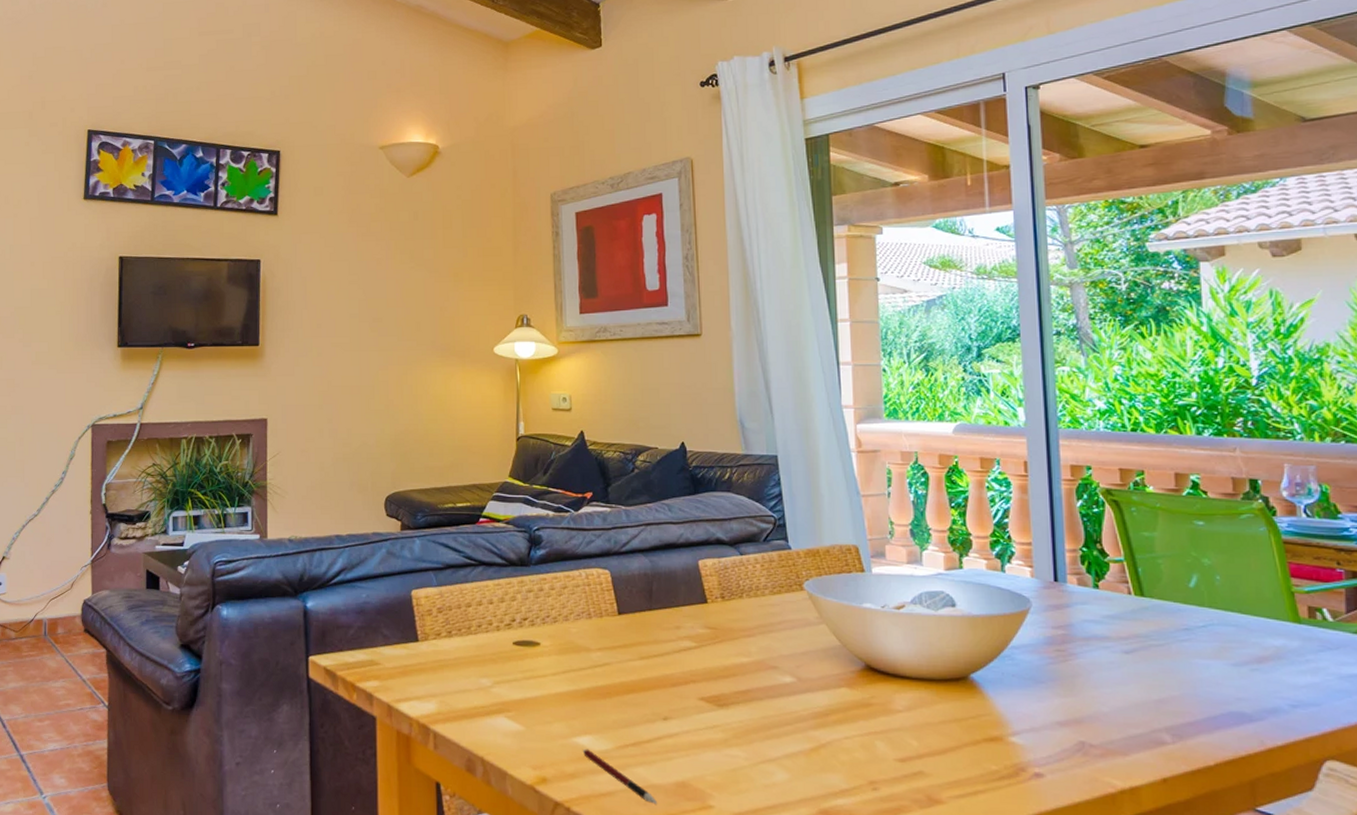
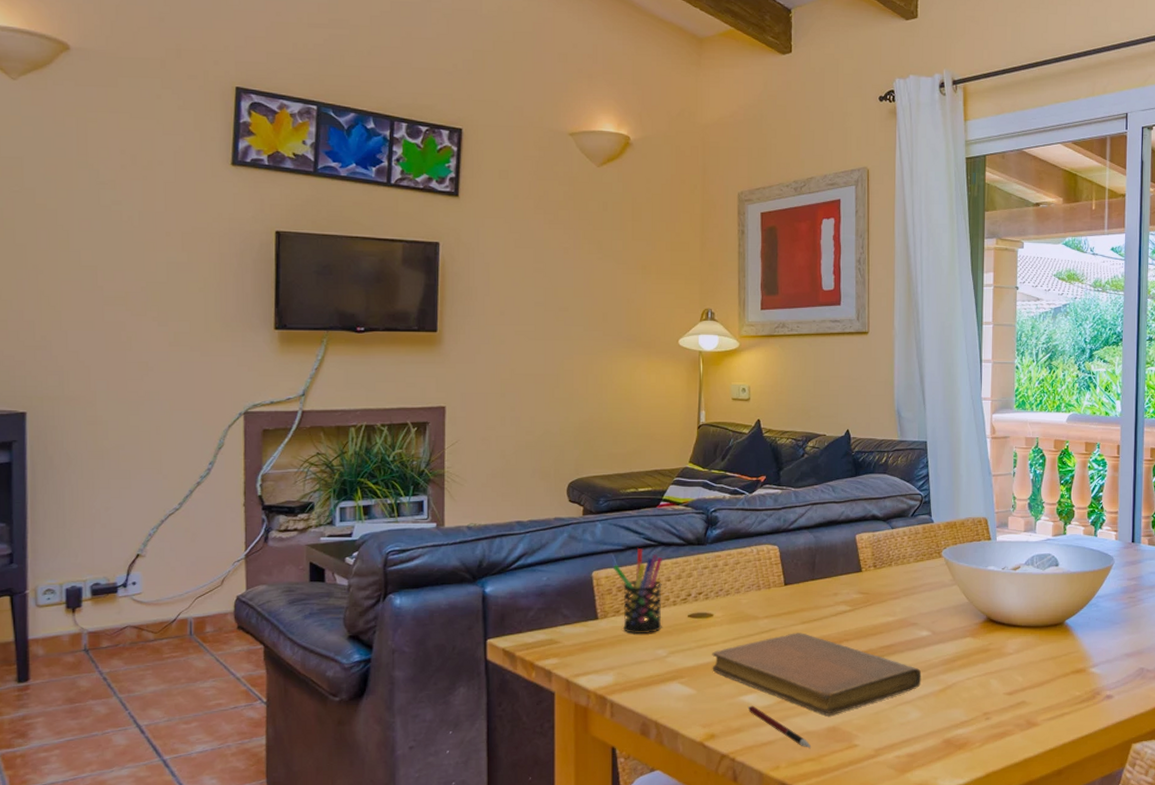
pen holder: none [432,567,485,660] -> present [612,548,662,635]
notebook: none [540,669,787,768] -> present [712,633,922,716]

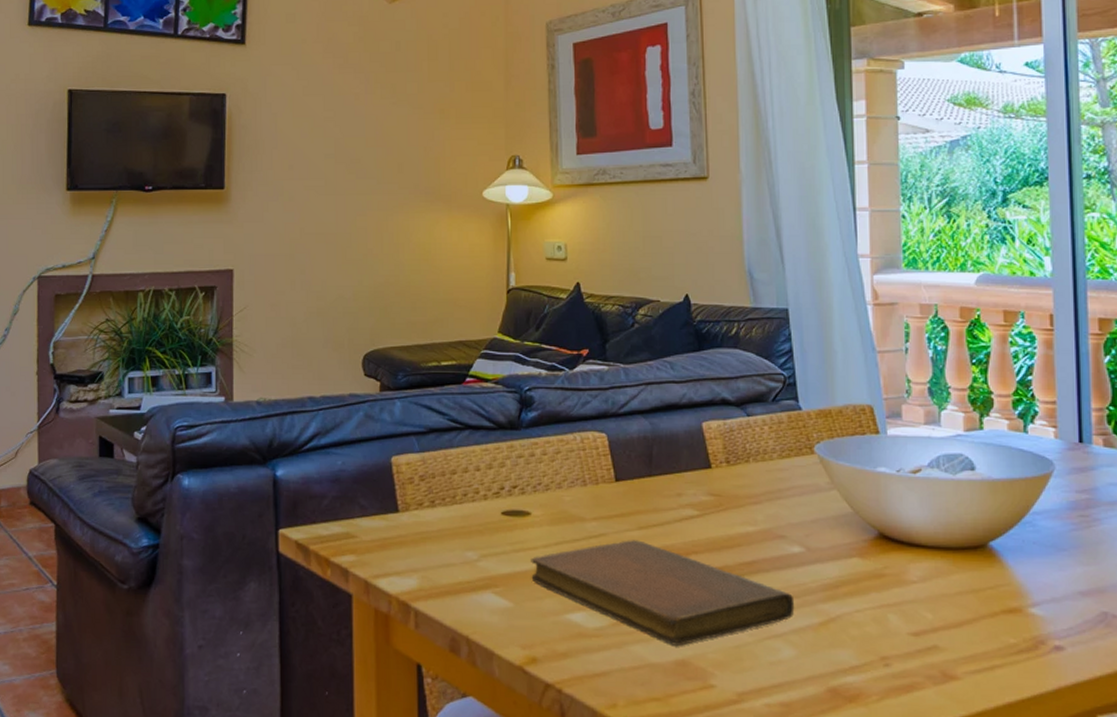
pen holder: present [612,548,662,635] -> none [414,431,472,532]
pen: present [747,705,811,748] -> none [575,626,655,685]

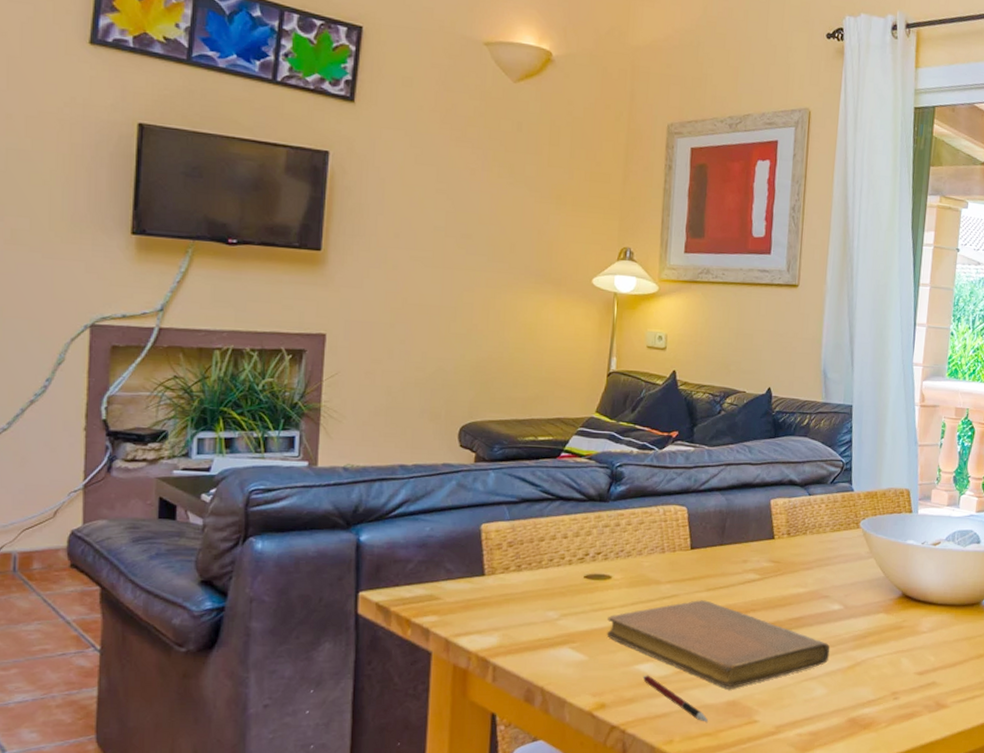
pen: none [575,626,655,685] -> present [642,675,708,722]

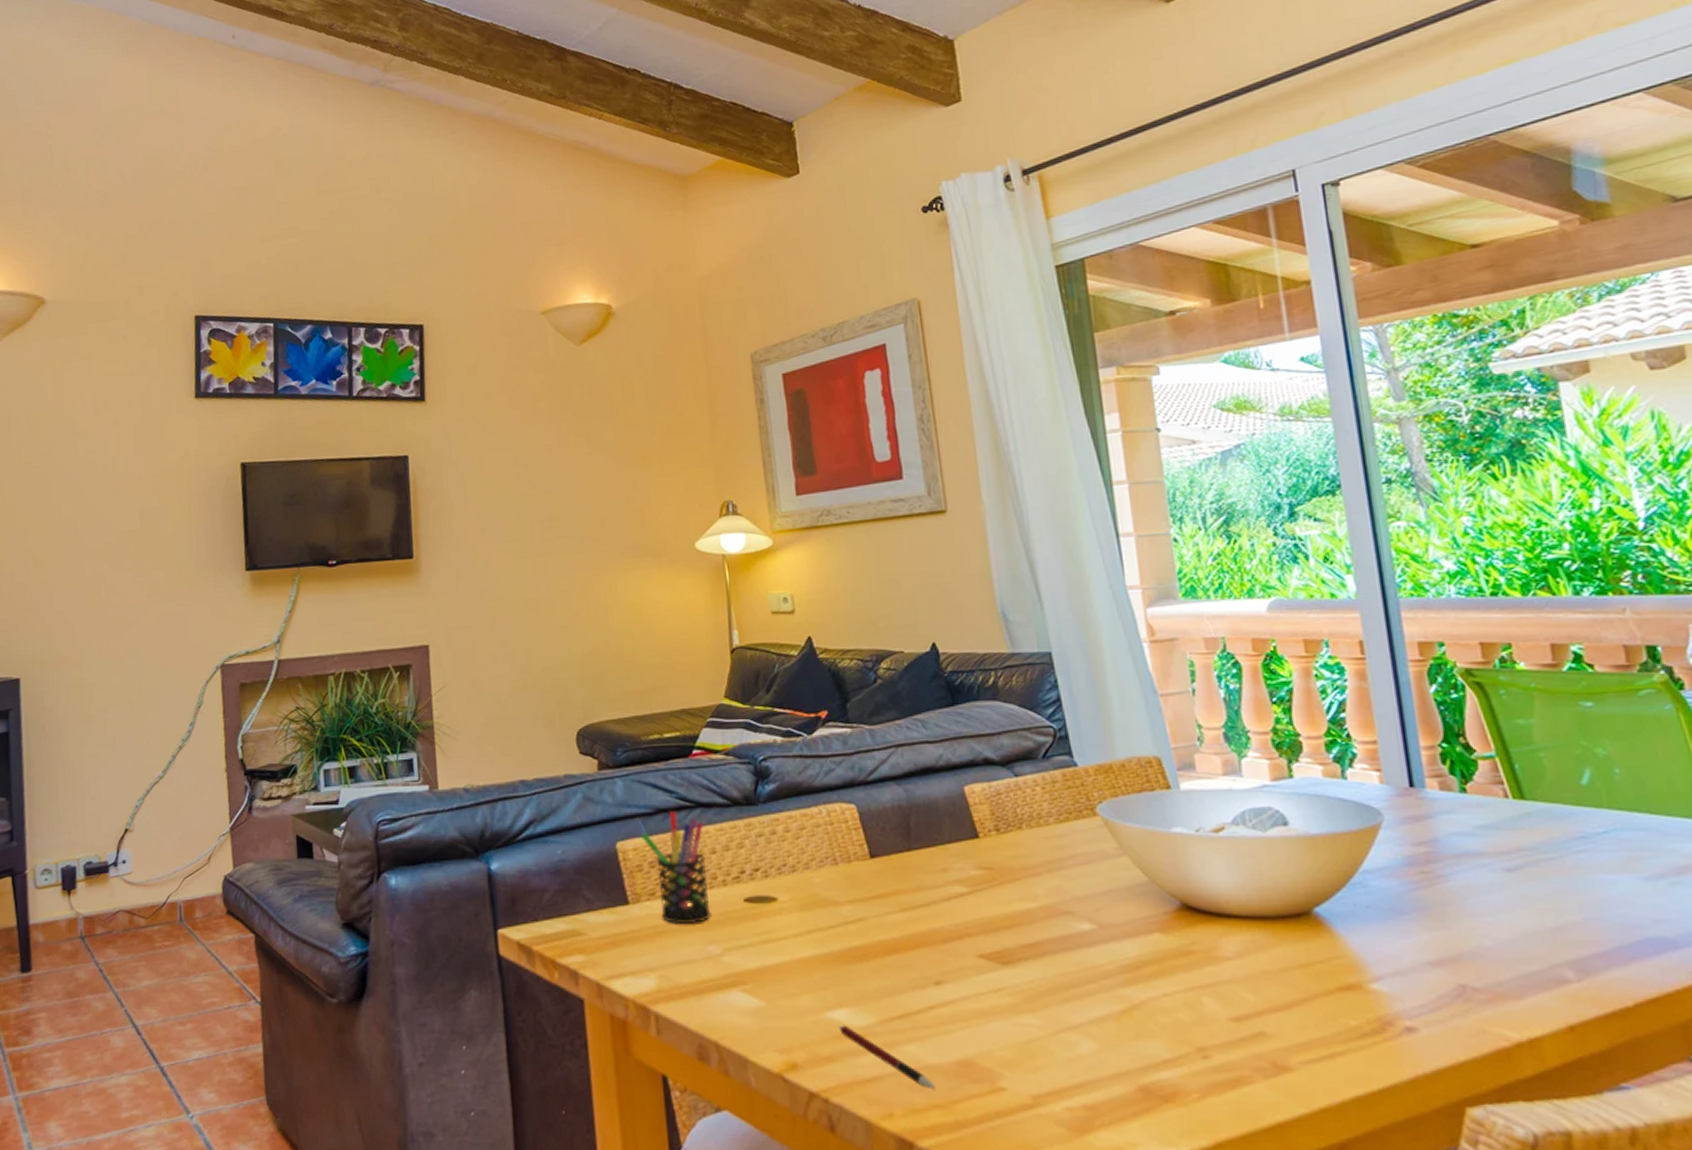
pen holder: none [504,502,560,594] -> present [641,811,711,925]
notebook: present [607,600,830,689] -> none [781,924,1091,1043]

